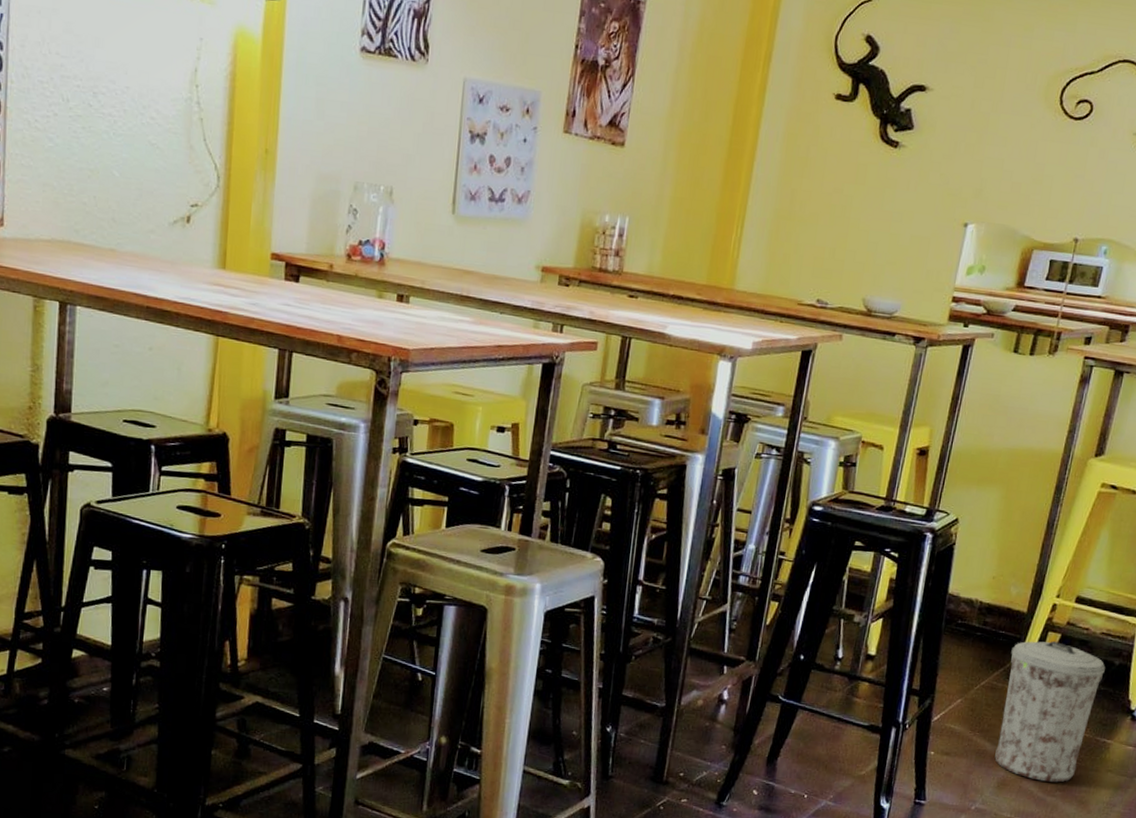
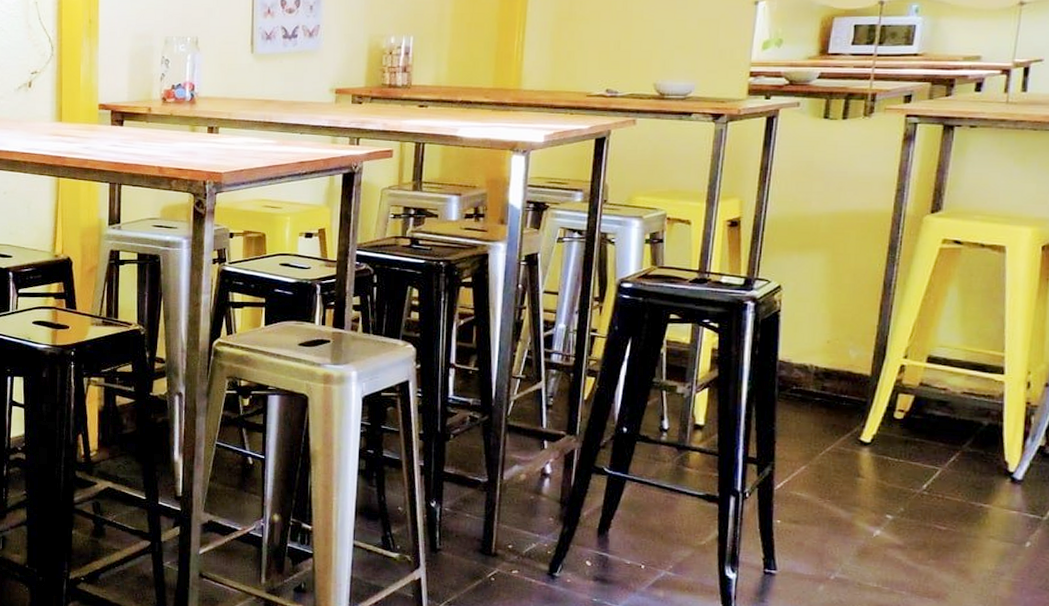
trash can: present [995,641,1105,783] -> none [851,403,972,550]

